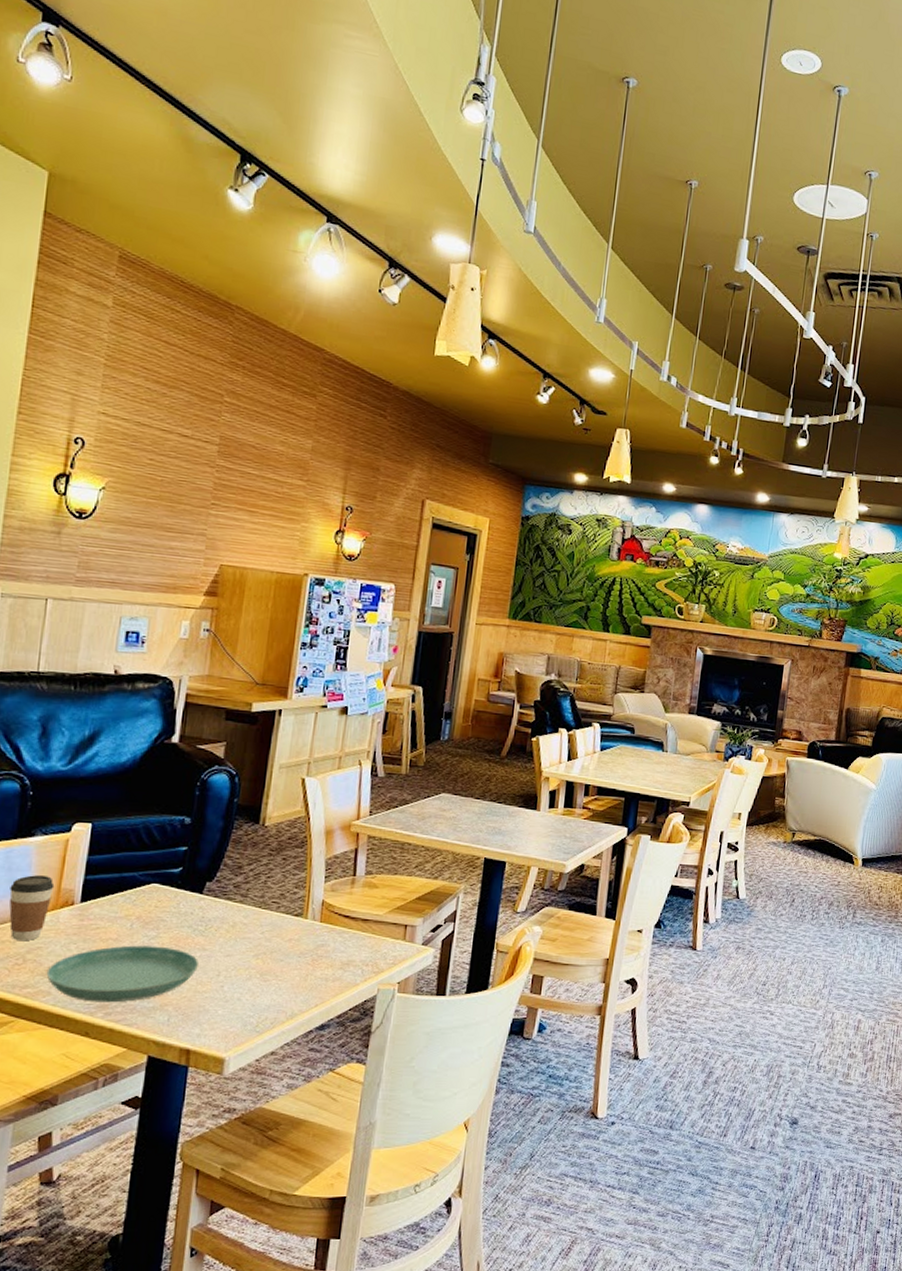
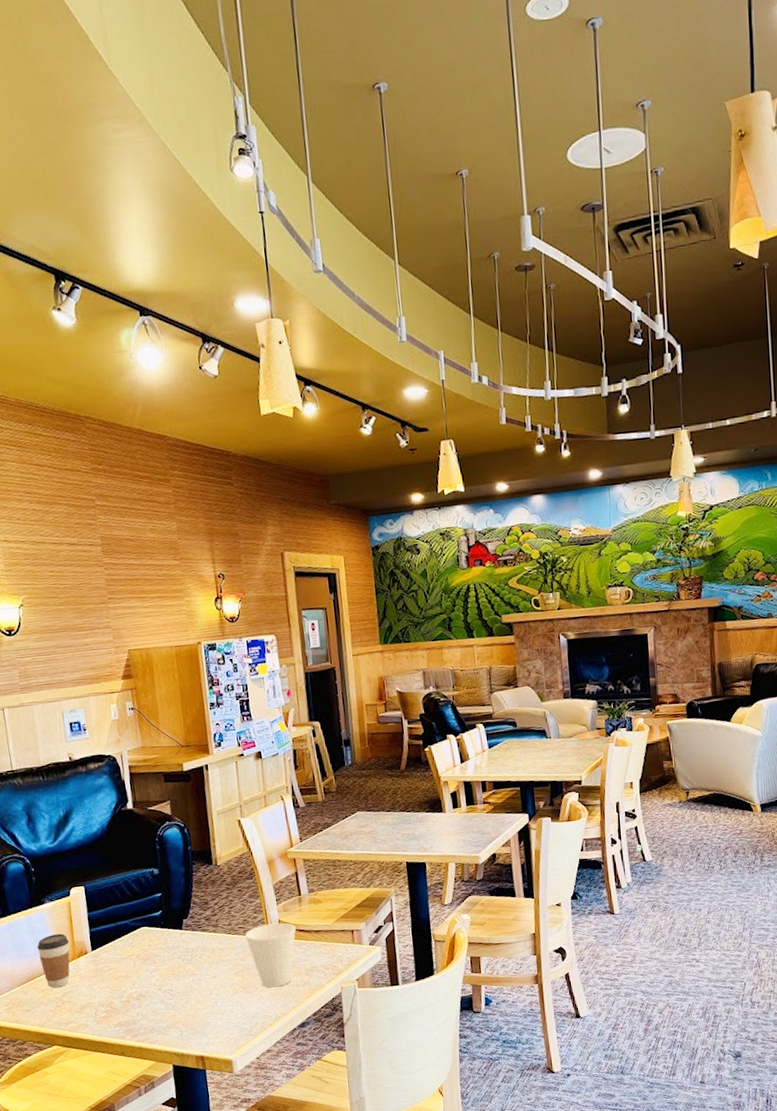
saucer: present [46,945,198,1003] -> none [81,976,194,1029]
cup: none [277,903,341,978] -> present [245,922,296,988]

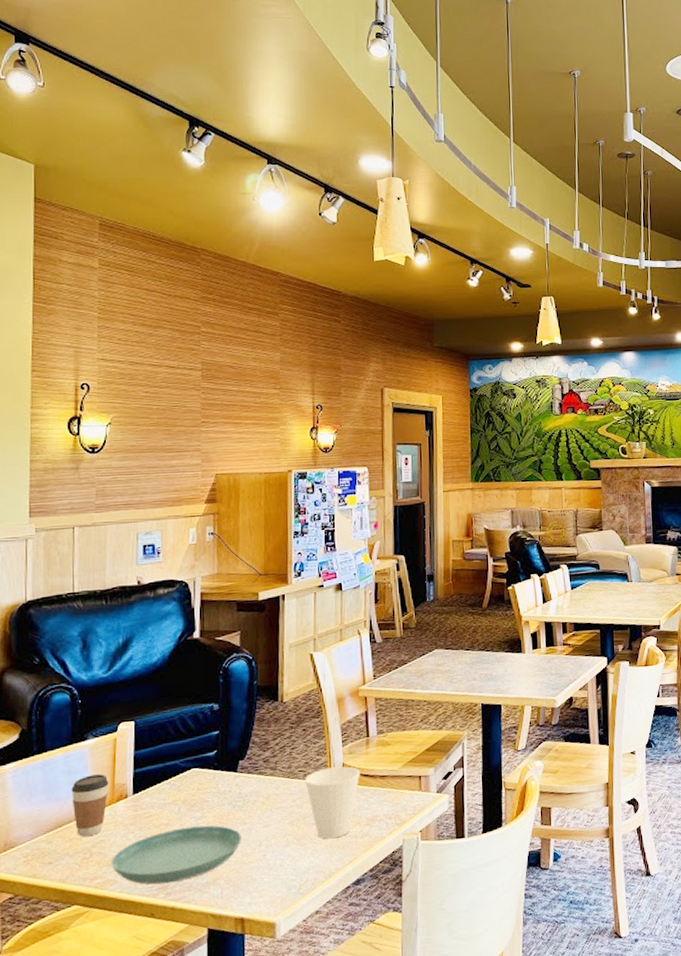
saucer: none [81,976,194,1029] -> present [111,825,241,885]

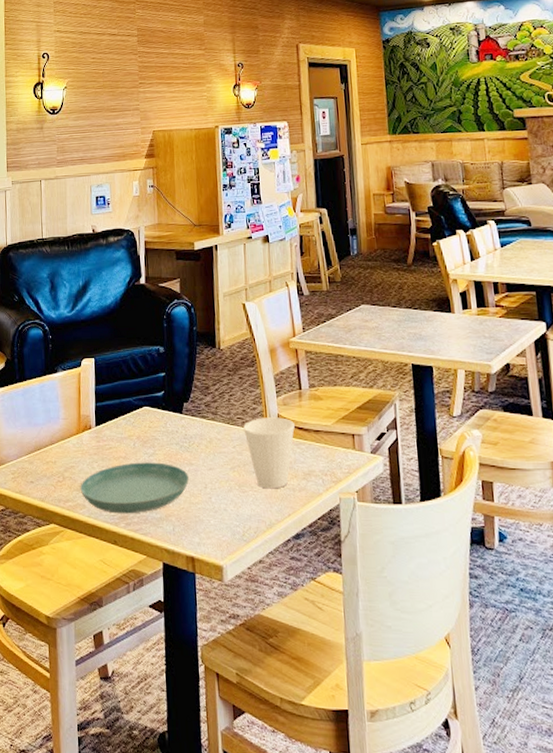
coffee cup: present [71,774,109,836] -> none [46,405,76,460]

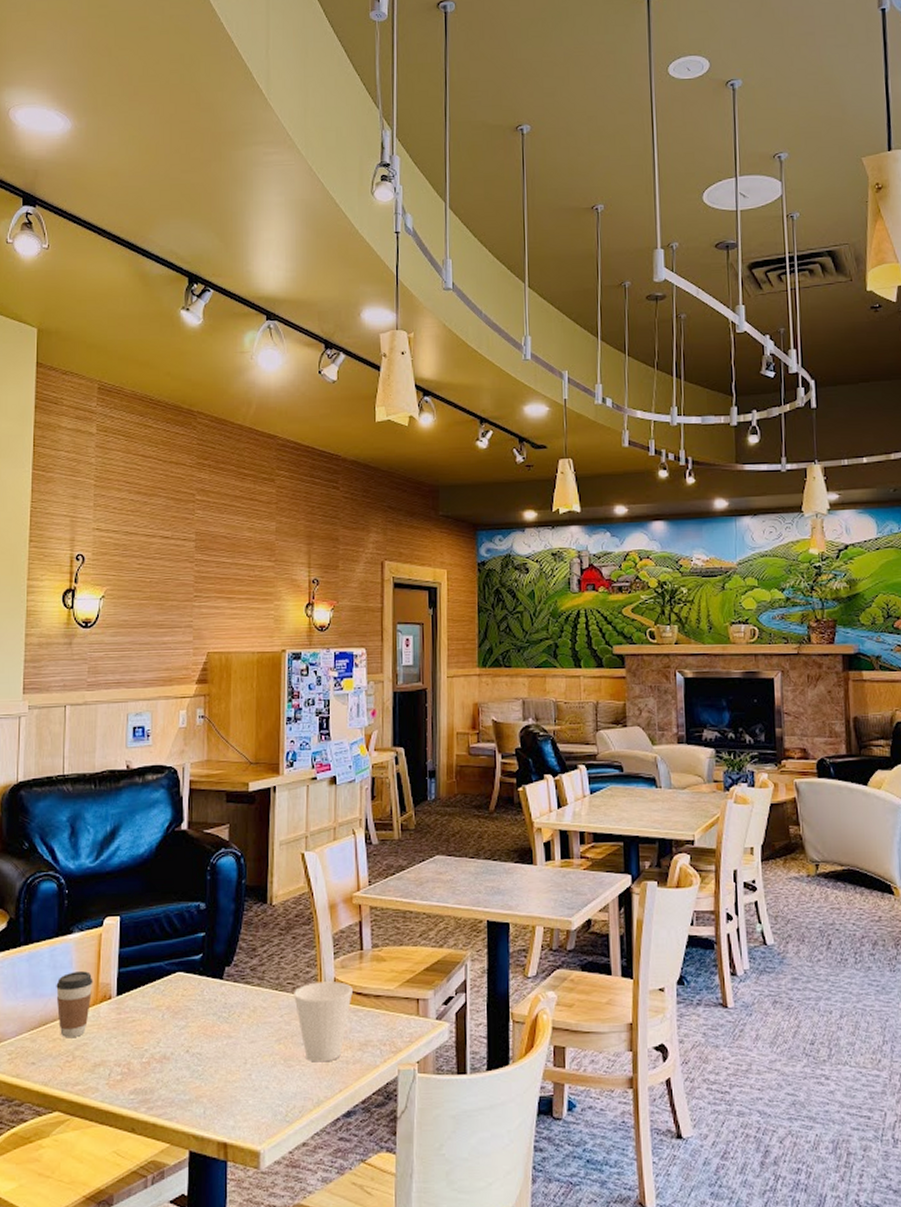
coffee cup: none [46,405,76,460] -> present [56,971,93,1037]
saucer: present [80,462,189,514] -> none [93,1036,226,1097]

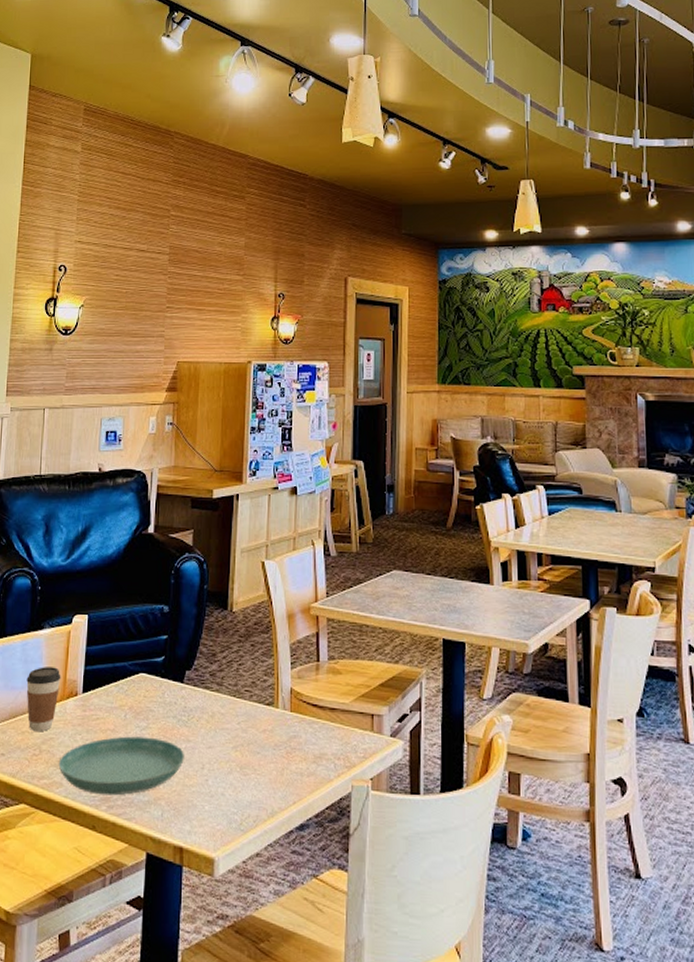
saucer: none [93,1036,226,1097] -> present [58,736,184,796]
cup: present [294,981,353,1062] -> none [251,691,308,773]

